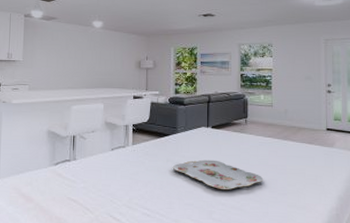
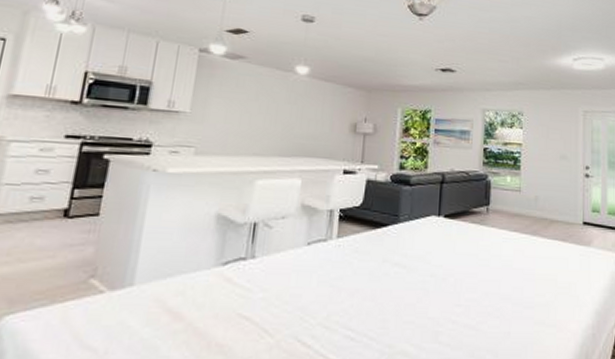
serving tray: present [172,159,264,191] -> none [389,260,506,303]

